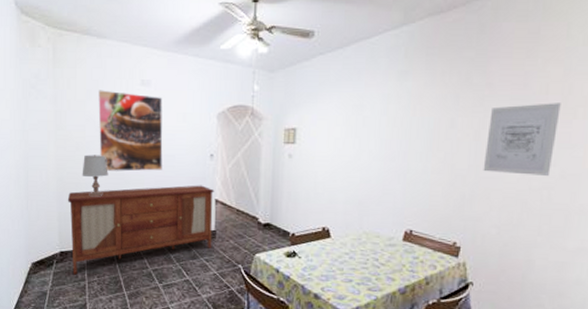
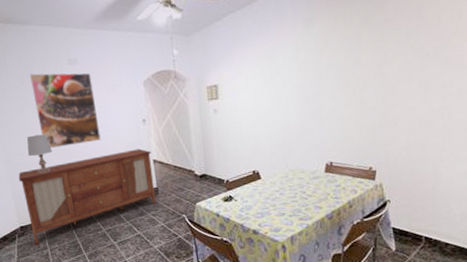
wall art: present [483,103,561,176] -> none [388,29,452,101]

